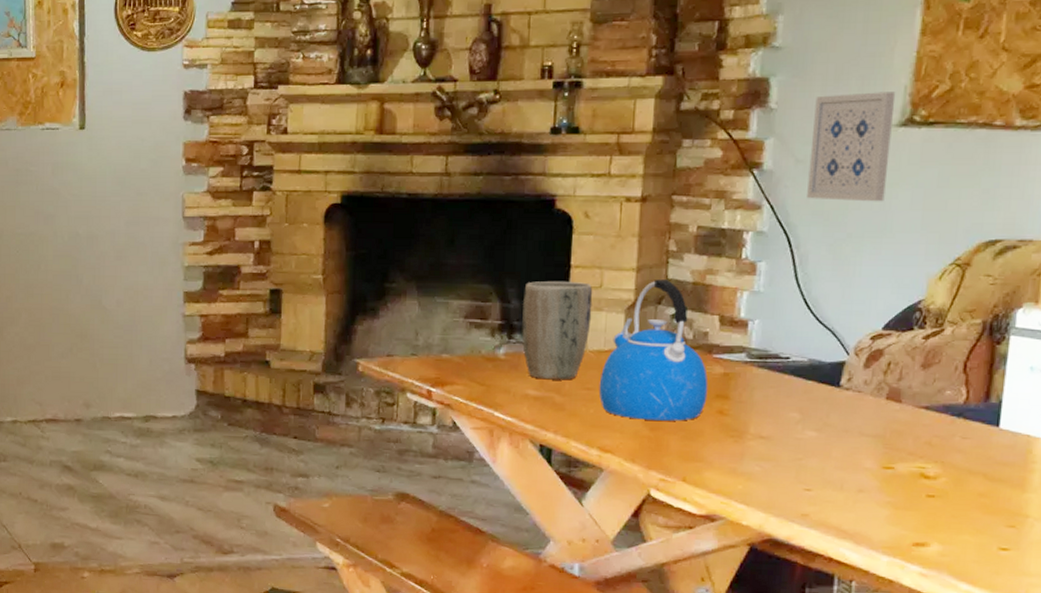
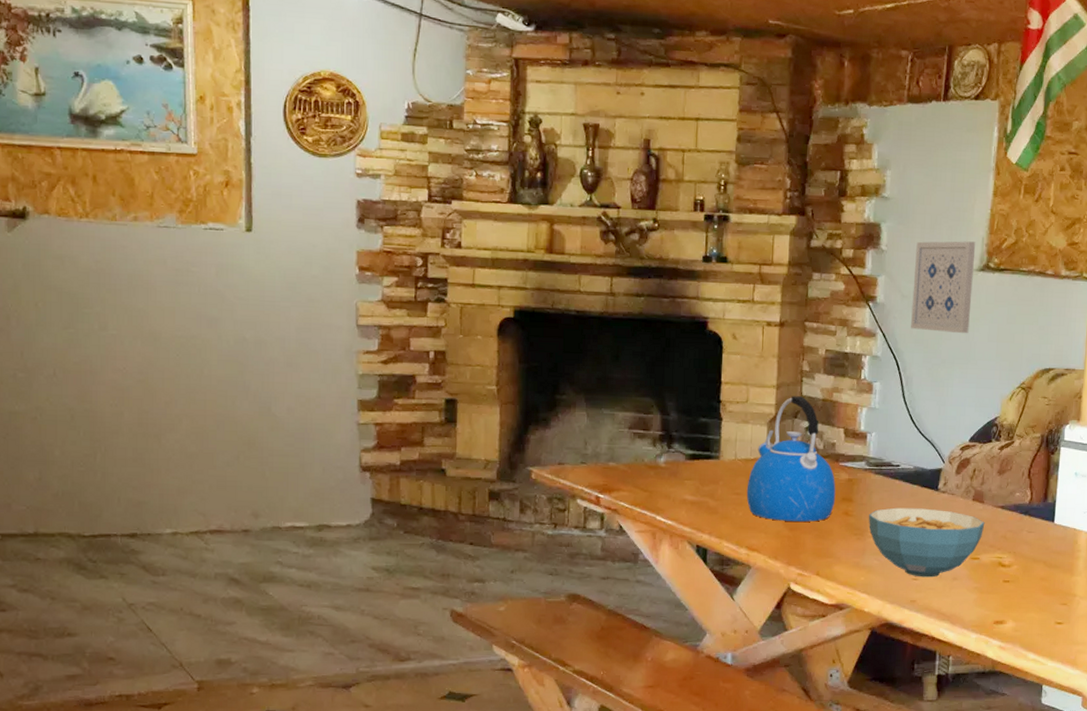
plant pot: present [522,281,593,380] -> none [680,396,741,486]
cereal bowl: none [748,406,903,489] -> present [868,507,985,578]

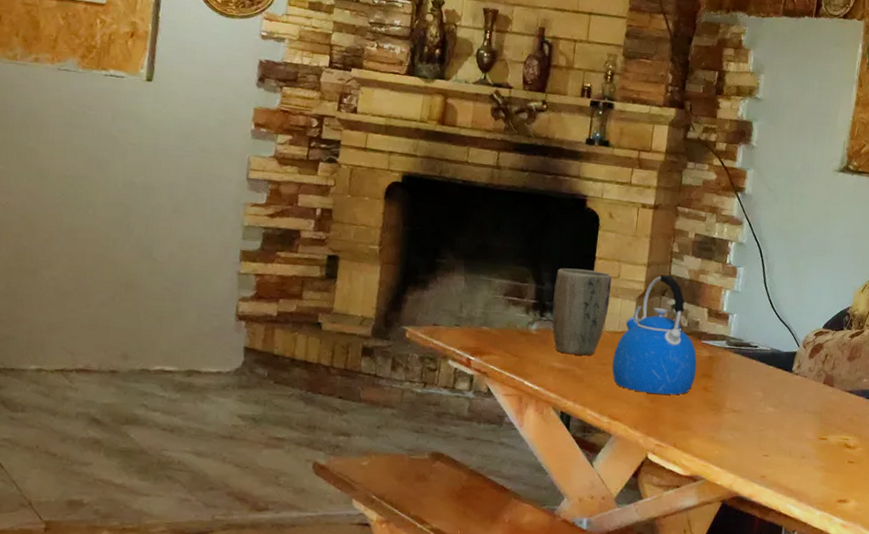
plant pot: none [680,396,741,486] -> present [552,268,612,356]
cereal bowl: present [868,507,985,578] -> none [725,386,834,455]
wall art: present [911,241,976,334] -> none [775,141,838,229]

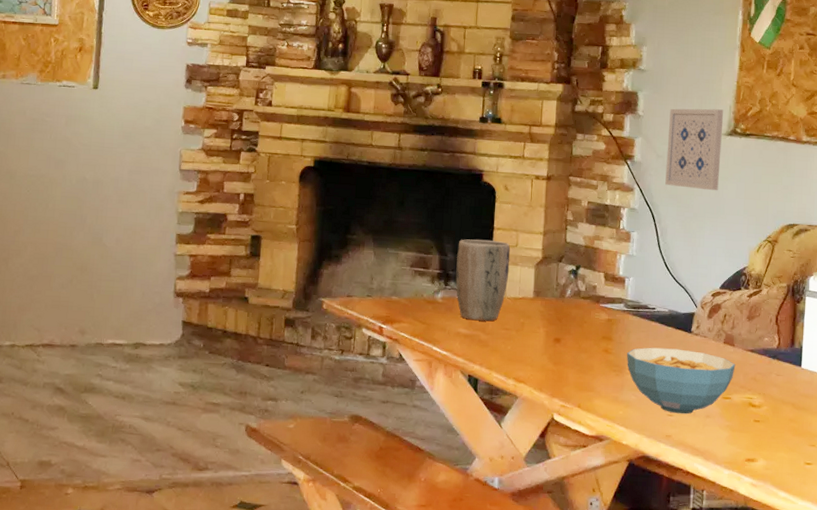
kettle: present [612,275,697,395] -> none [515,242,597,358]
cereal bowl: none [725,386,834,455] -> present [626,347,736,414]
wall art: none [775,141,838,229] -> present [665,108,724,191]

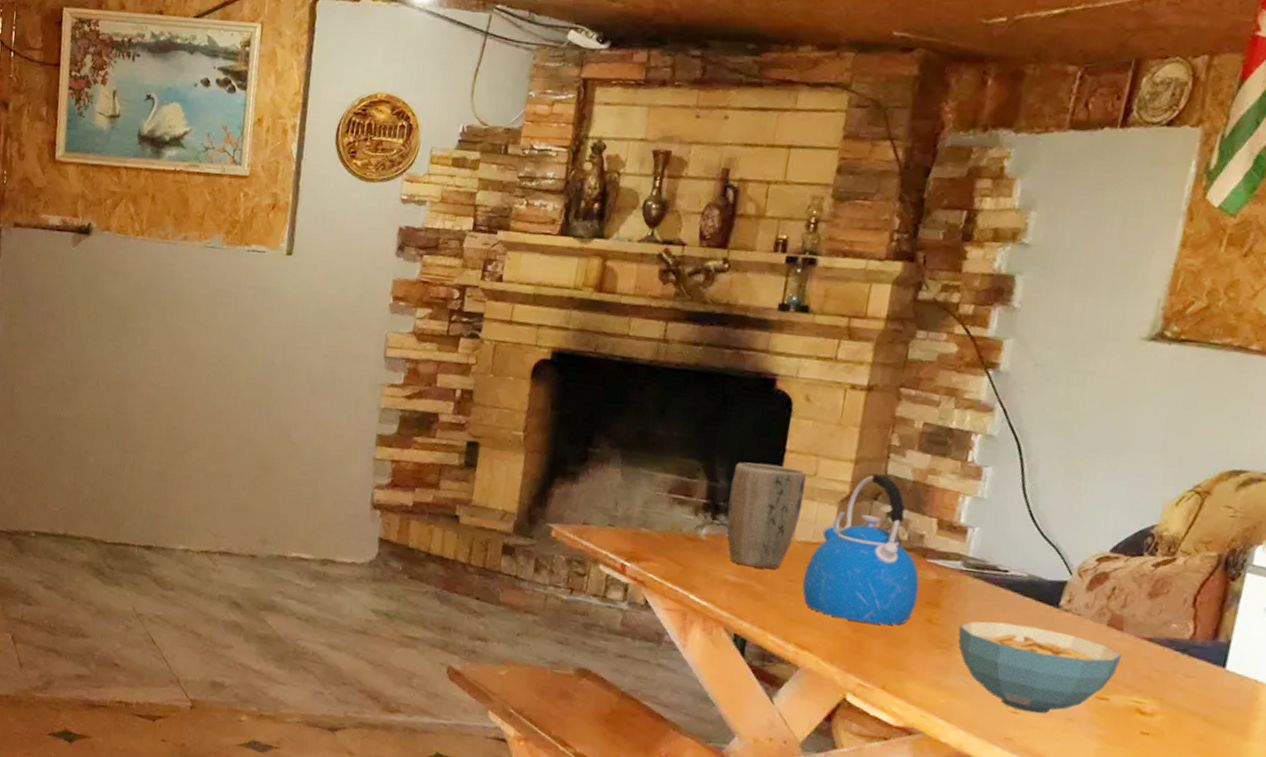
kettle: none [515,242,597,358] -> present [802,474,919,625]
wall art: present [665,108,724,191] -> none [1043,299,1149,418]

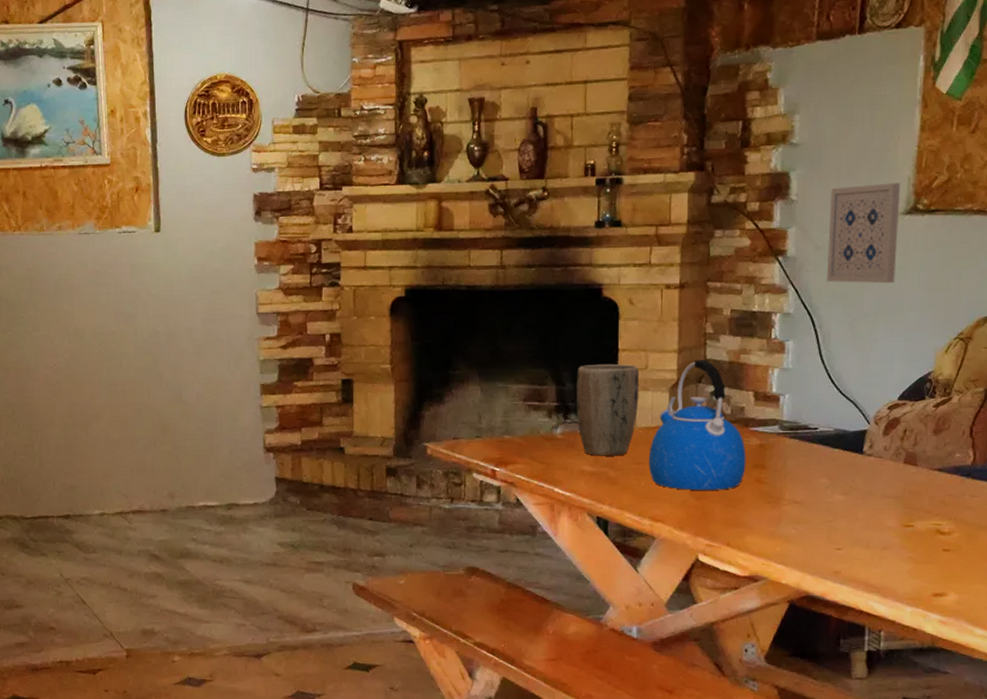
cereal bowl: present [957,621,1122,714] -> none [783,473,919,547]
wall art: none [1043,299,1149,418] -> present [827,183,901,284]

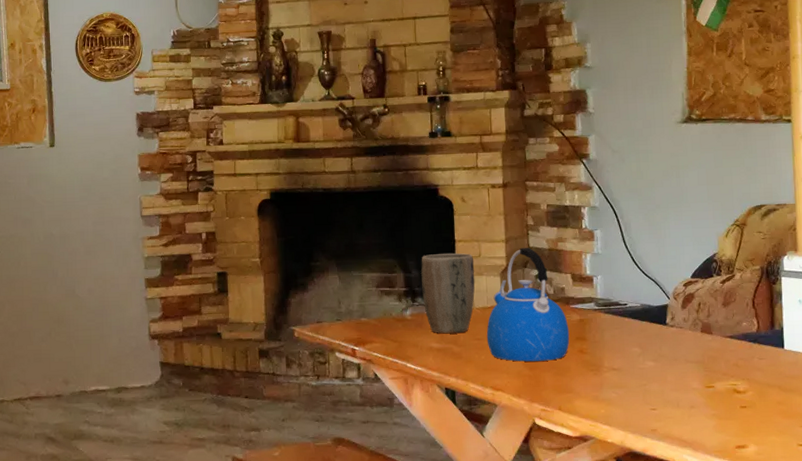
wall art: present [827,183,901,284] -> none [621,97,679,181]

